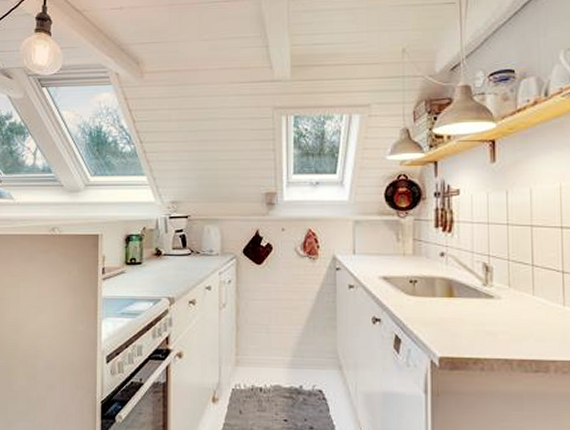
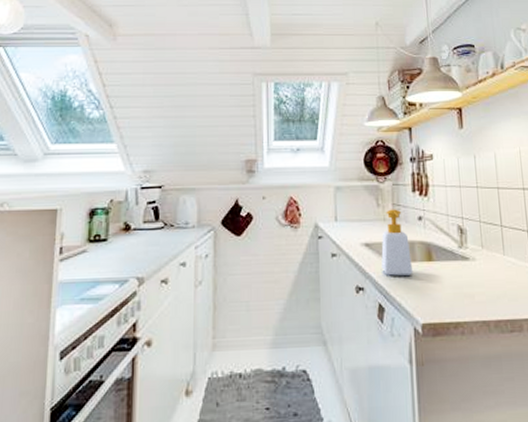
soap bottle: none [399,244,431,310] -> present [381,209,412,276]

